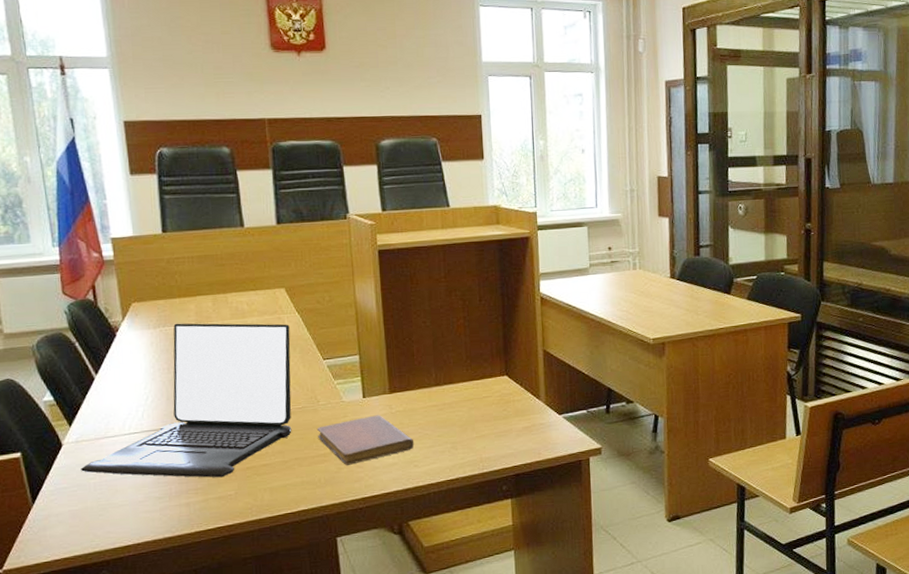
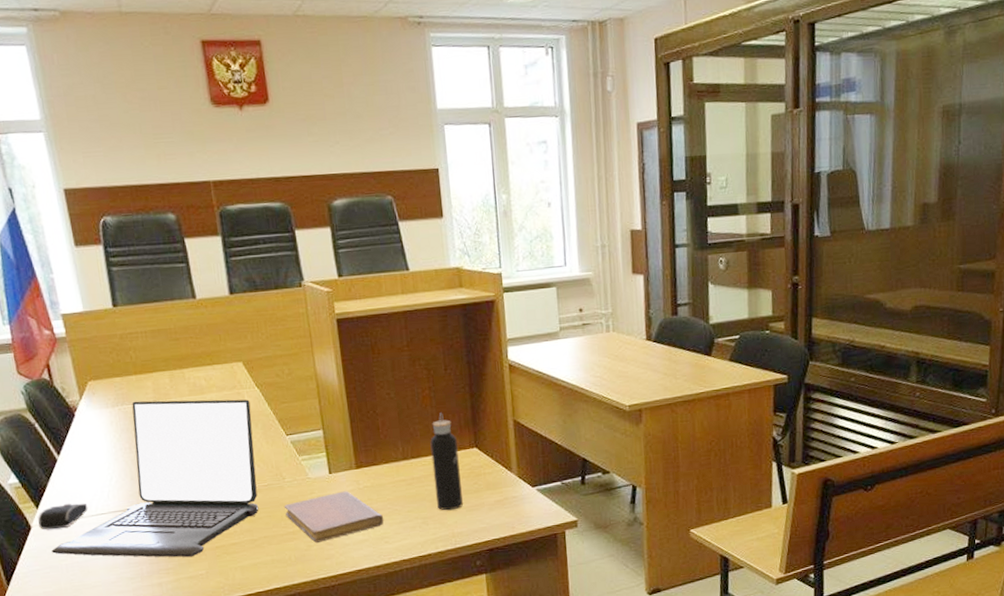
computer mouse: none [70,421,122,448] -> present [38,503,88,530]
water bottle: none [462,341,492,436] -> present [430,413,463,511]

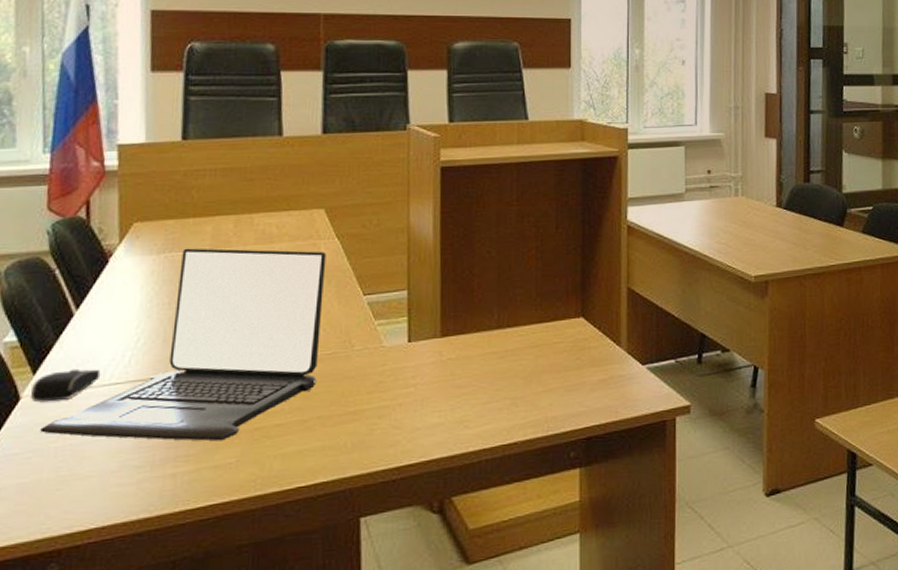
notebook: present [283,491,384,543] -> none [347,363,467,426]
water bottle: present [430,413,463,511] -> none [530,276,561,390]

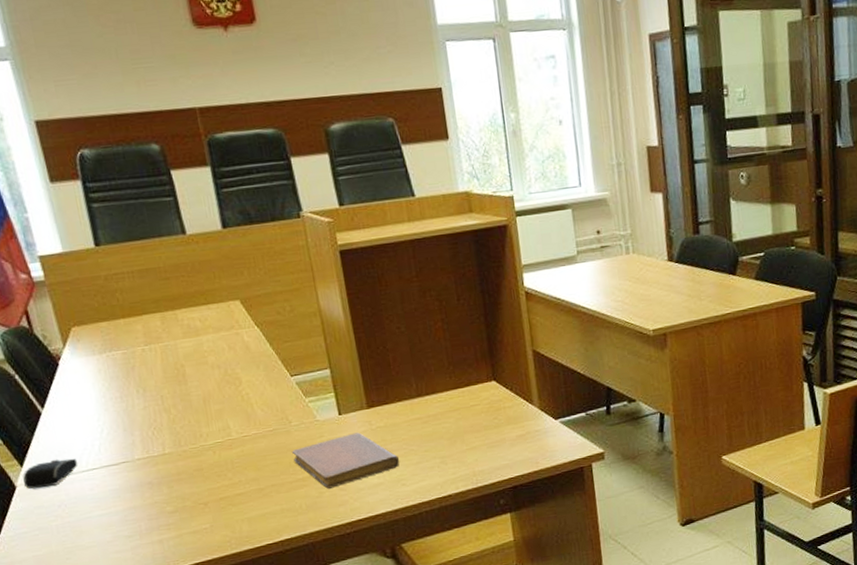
laptop: present [40,248,326,441] -> none [39,340,265,515]
notebook: none [347,363,467,426] -> present [291,432,400,489]

